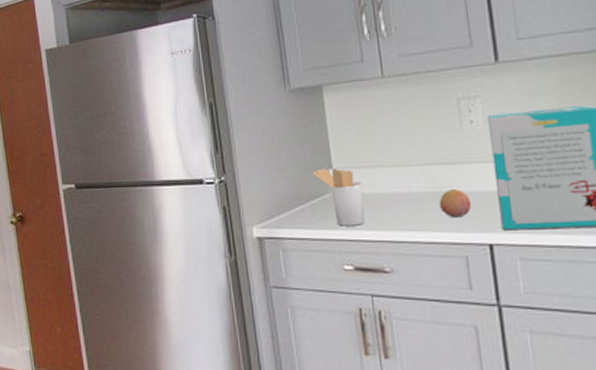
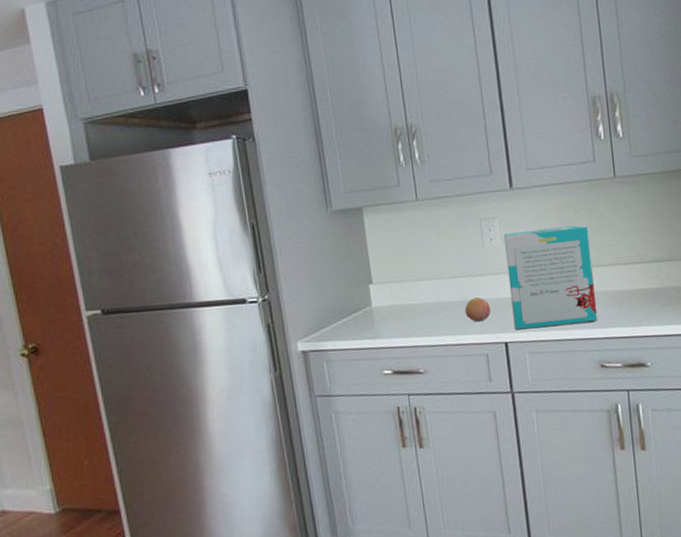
utensil holder: present [312,168,365,226] -> none [353,283,402,336]

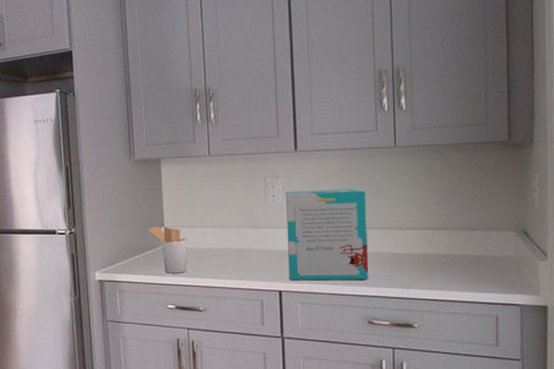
utensil holder: none [353,283,402,336] -> present [147,226,187,273]
fruit: present [464,297,491,322] -> none [244,248,269,270]

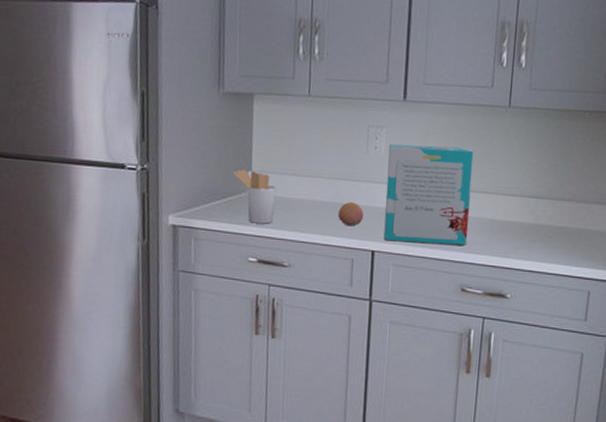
fruit: none [244,248,269,270] -> present [338,202,364,227]

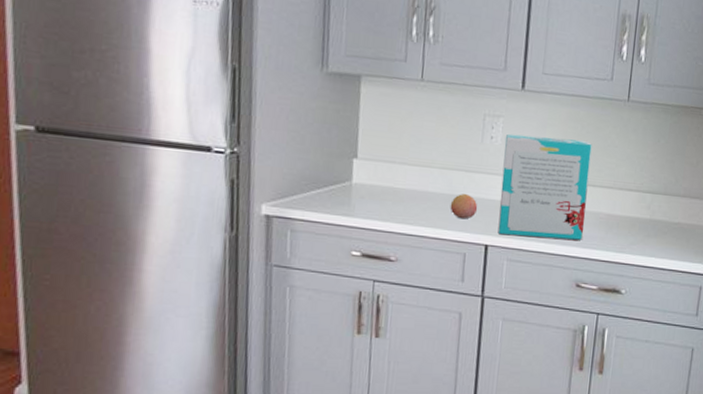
utensil holder: present [232,169,276,224] -> none [335,156,384,216]

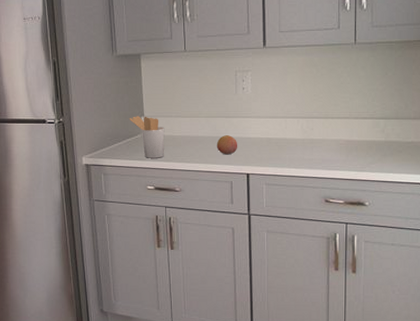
utensil holder: none [335,156,384,216] -> present [129,116,165,158]
cereal box: present [497,134,592,240] -> none [254,82,328,165]

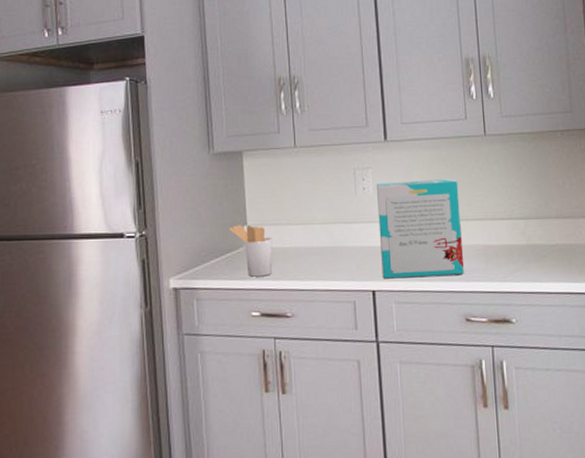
fruit: present [216,135,238,155] -> none [335,244,361,269]
cereal box: none [254,82,328,165] -> present [376,179,465,279]

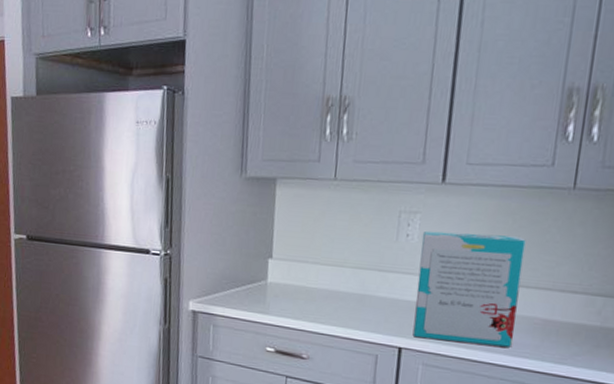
utensil holder: present [228,224,273,277] -> none [252,256,297,314]

